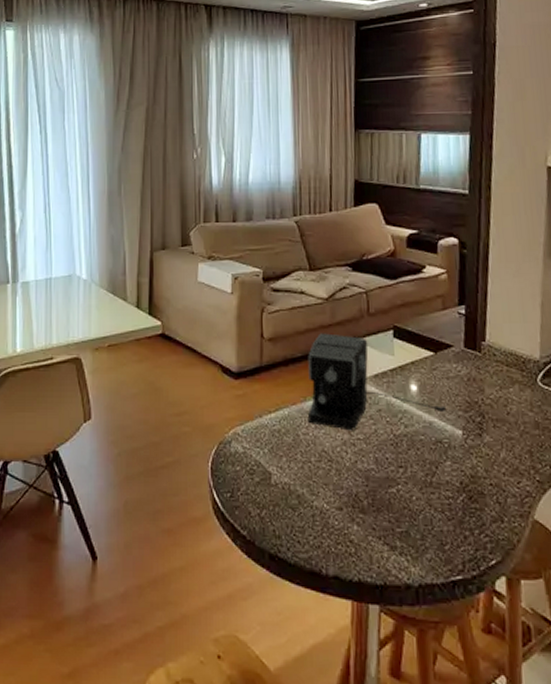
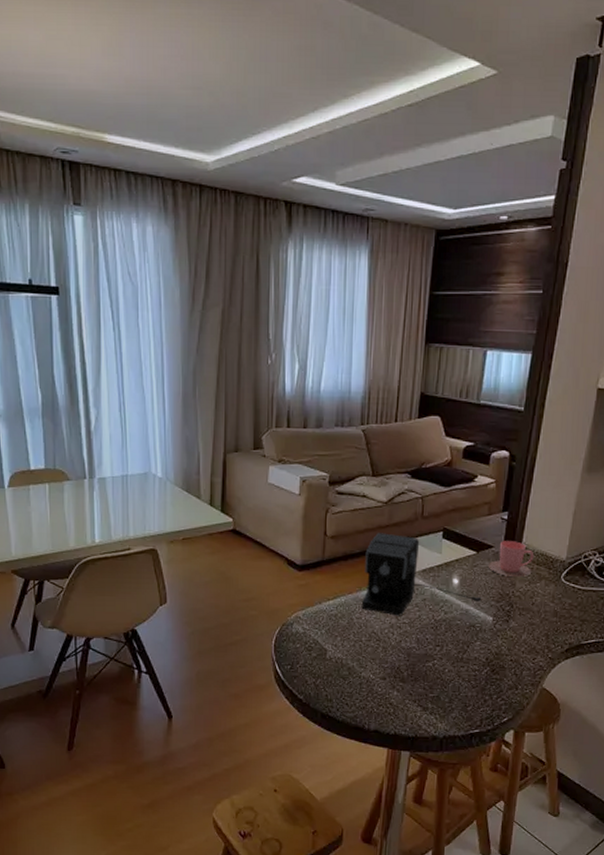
cup: none [449,339,502,381] -> present [488,541,535,577]

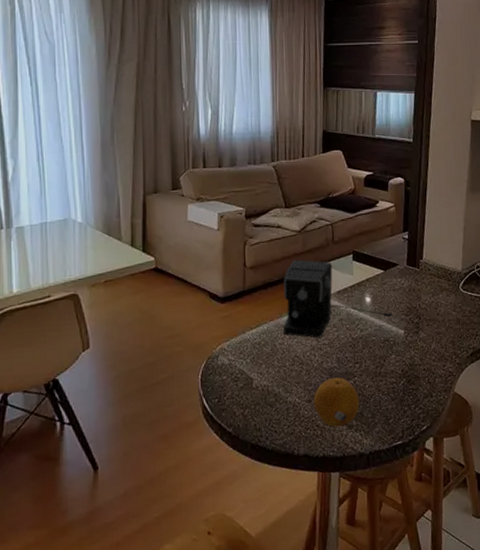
fruit: none [388,658,438,708] -> present [314,377,360,428]
cup: present [488,541,535,577] -> none [395,258,435,291]

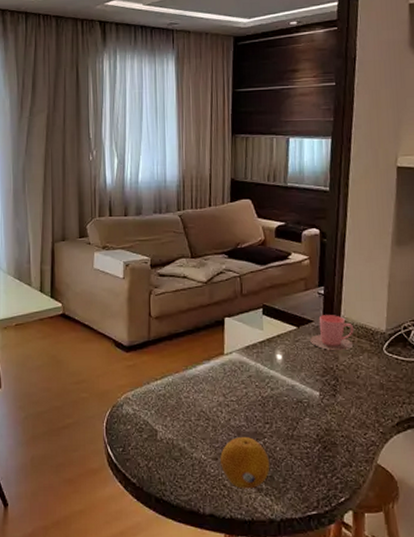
coffee maker: present [283,259,393,338] -> none [188,312,307,394]
cup: none [395,258,435,291] -> present [309,315,354,350]

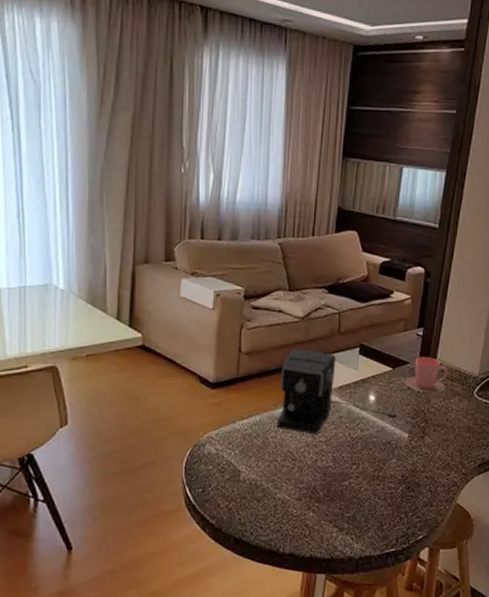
coffee maker: none [188,312,307,394] -> present [276,349,398,435]
fruit: present [220,437,270,489] -> none [304,478,354,529]

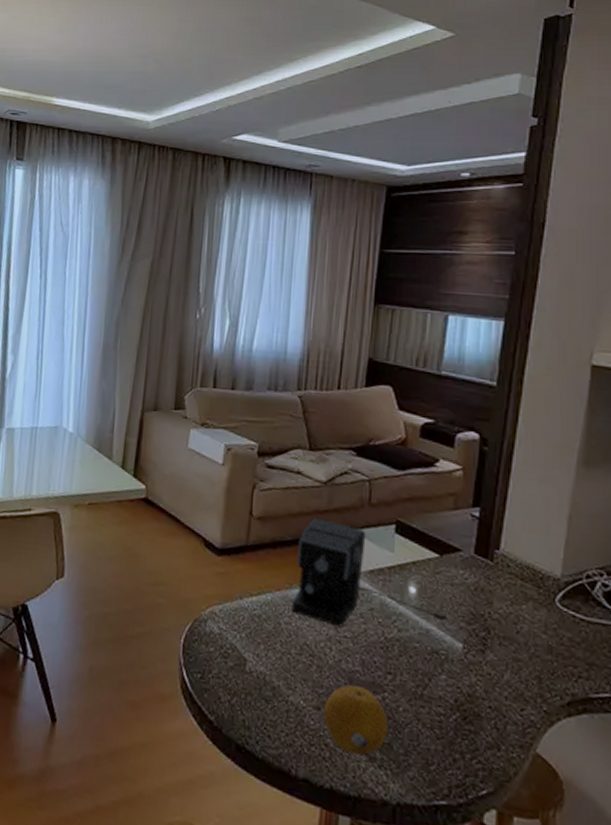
fruit: none [304,478,354,529] -> present [323,685,389,756]
cup: present [403,357,449,393] -> none [454,544,517,594]

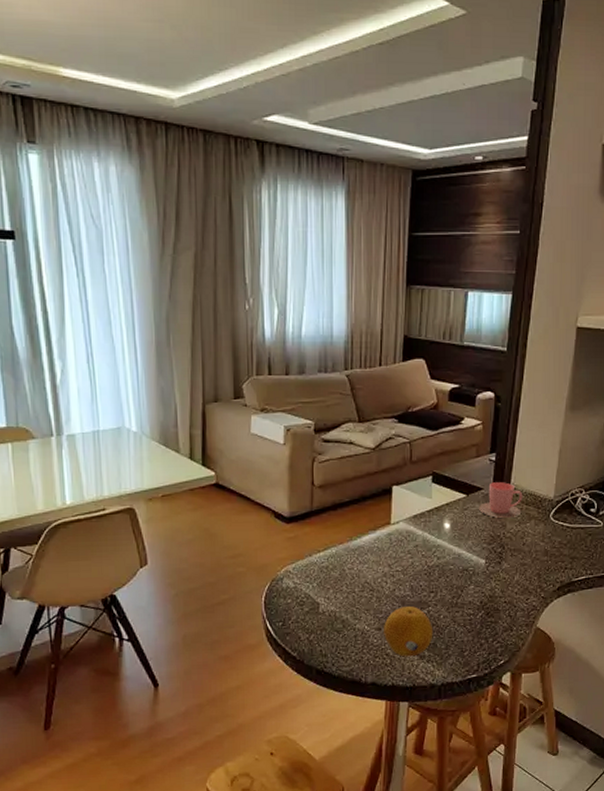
coffee maker: present [291,518,448,628] -> none [353,480,474,564]
cup: none [454,544,517,594] -> present [478,482,523,518]

